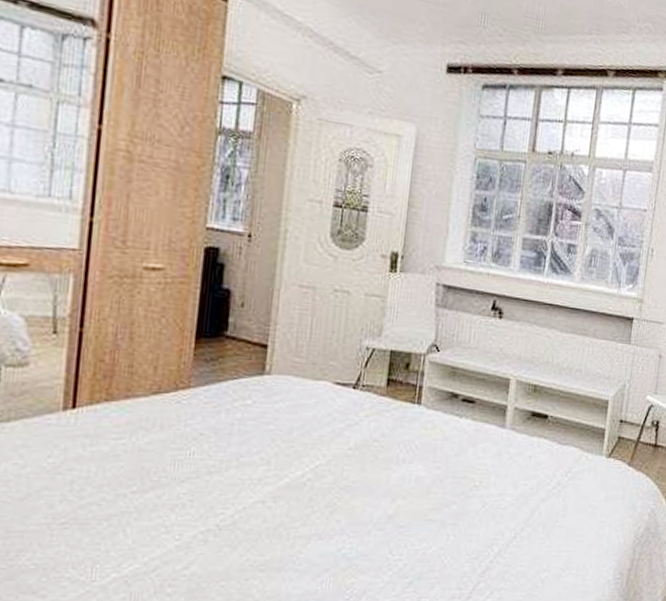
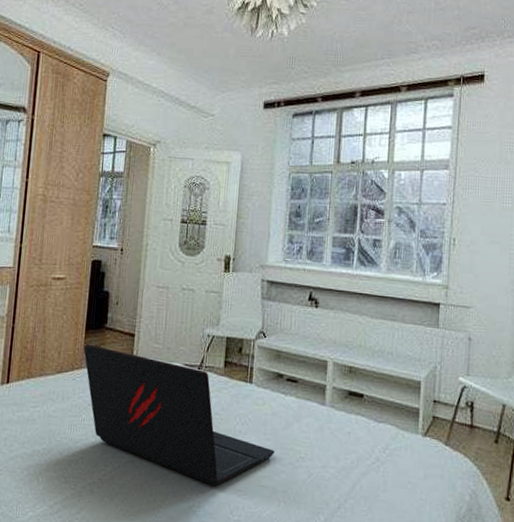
laptop: none [192,356,445,523] -> present [83,344,275,486]

